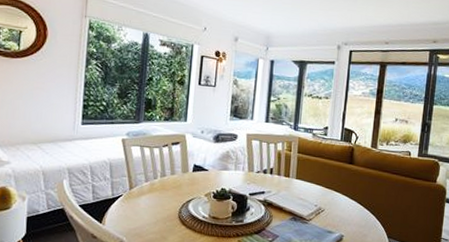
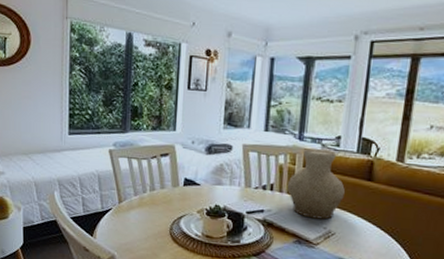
vase: none [285,137,332,198] -> present [288,148,345,220]

